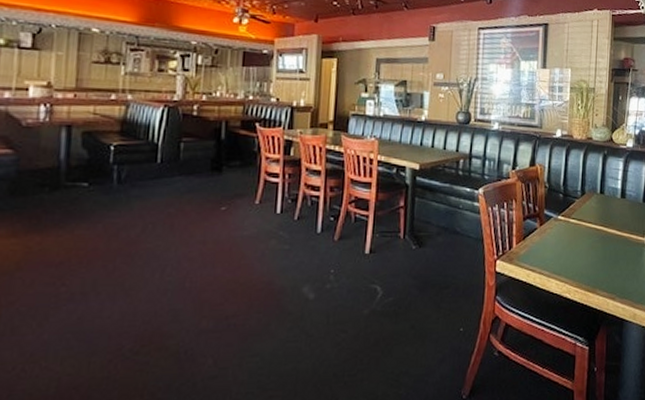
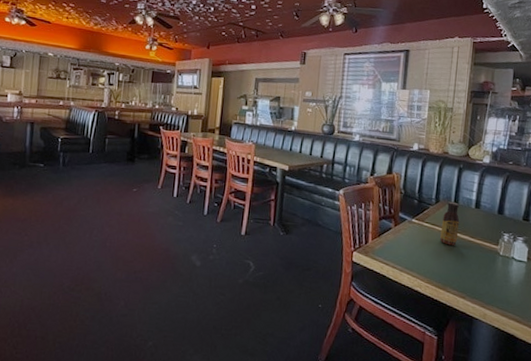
sauce bottle: none [587,192,606,242] -> present [440,201,460,246]

